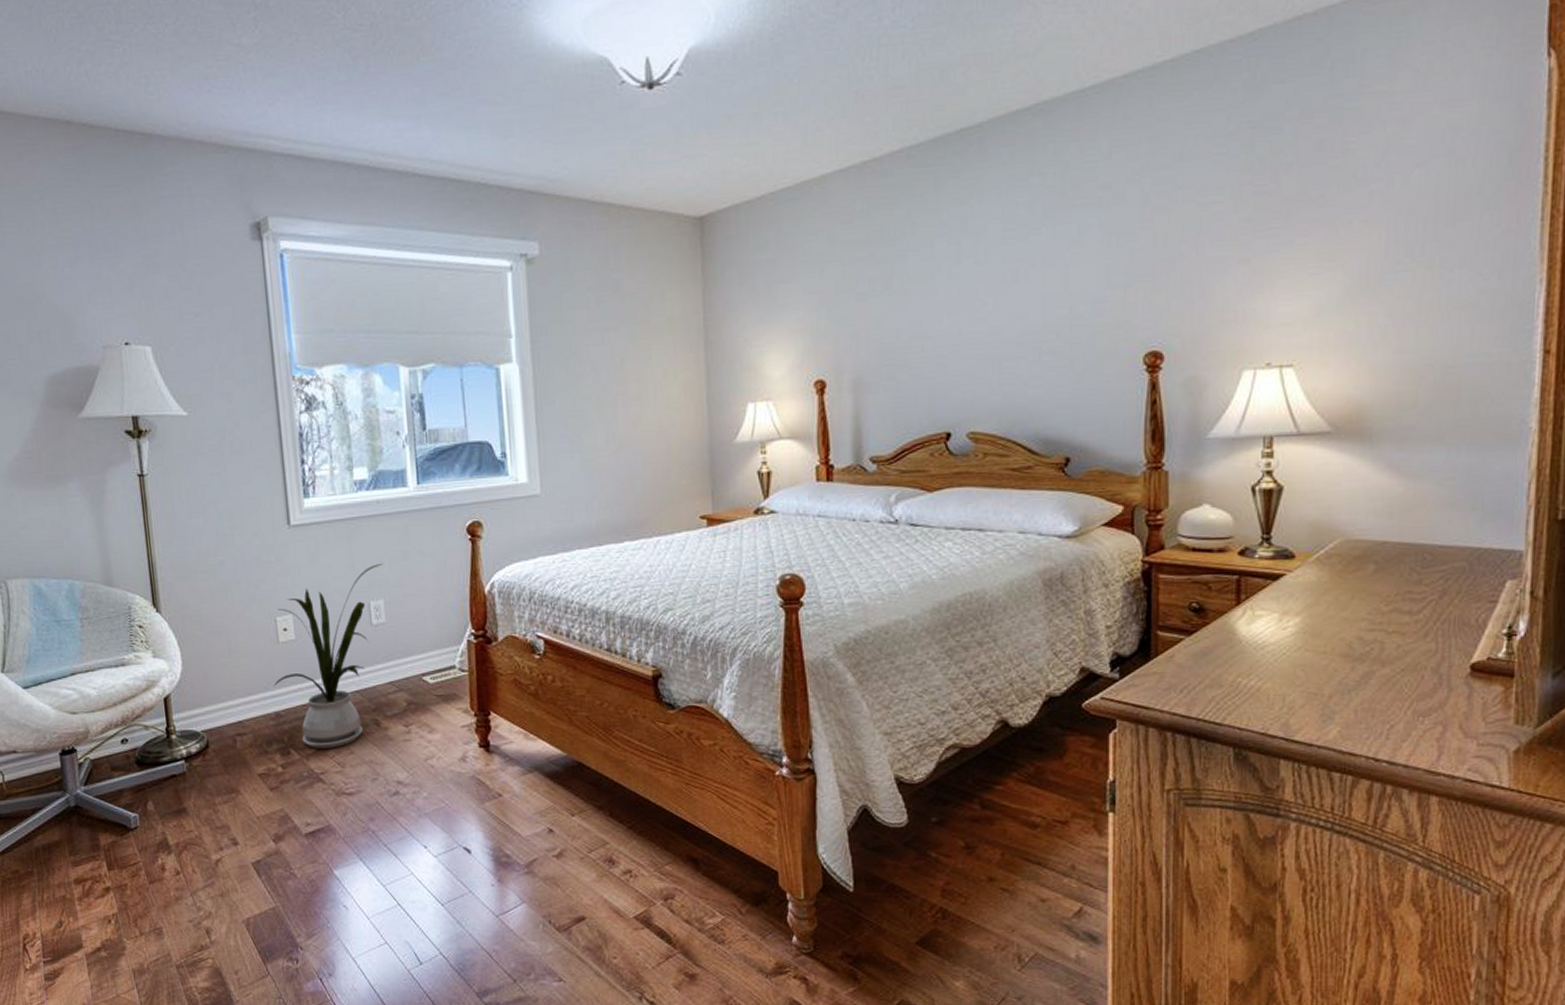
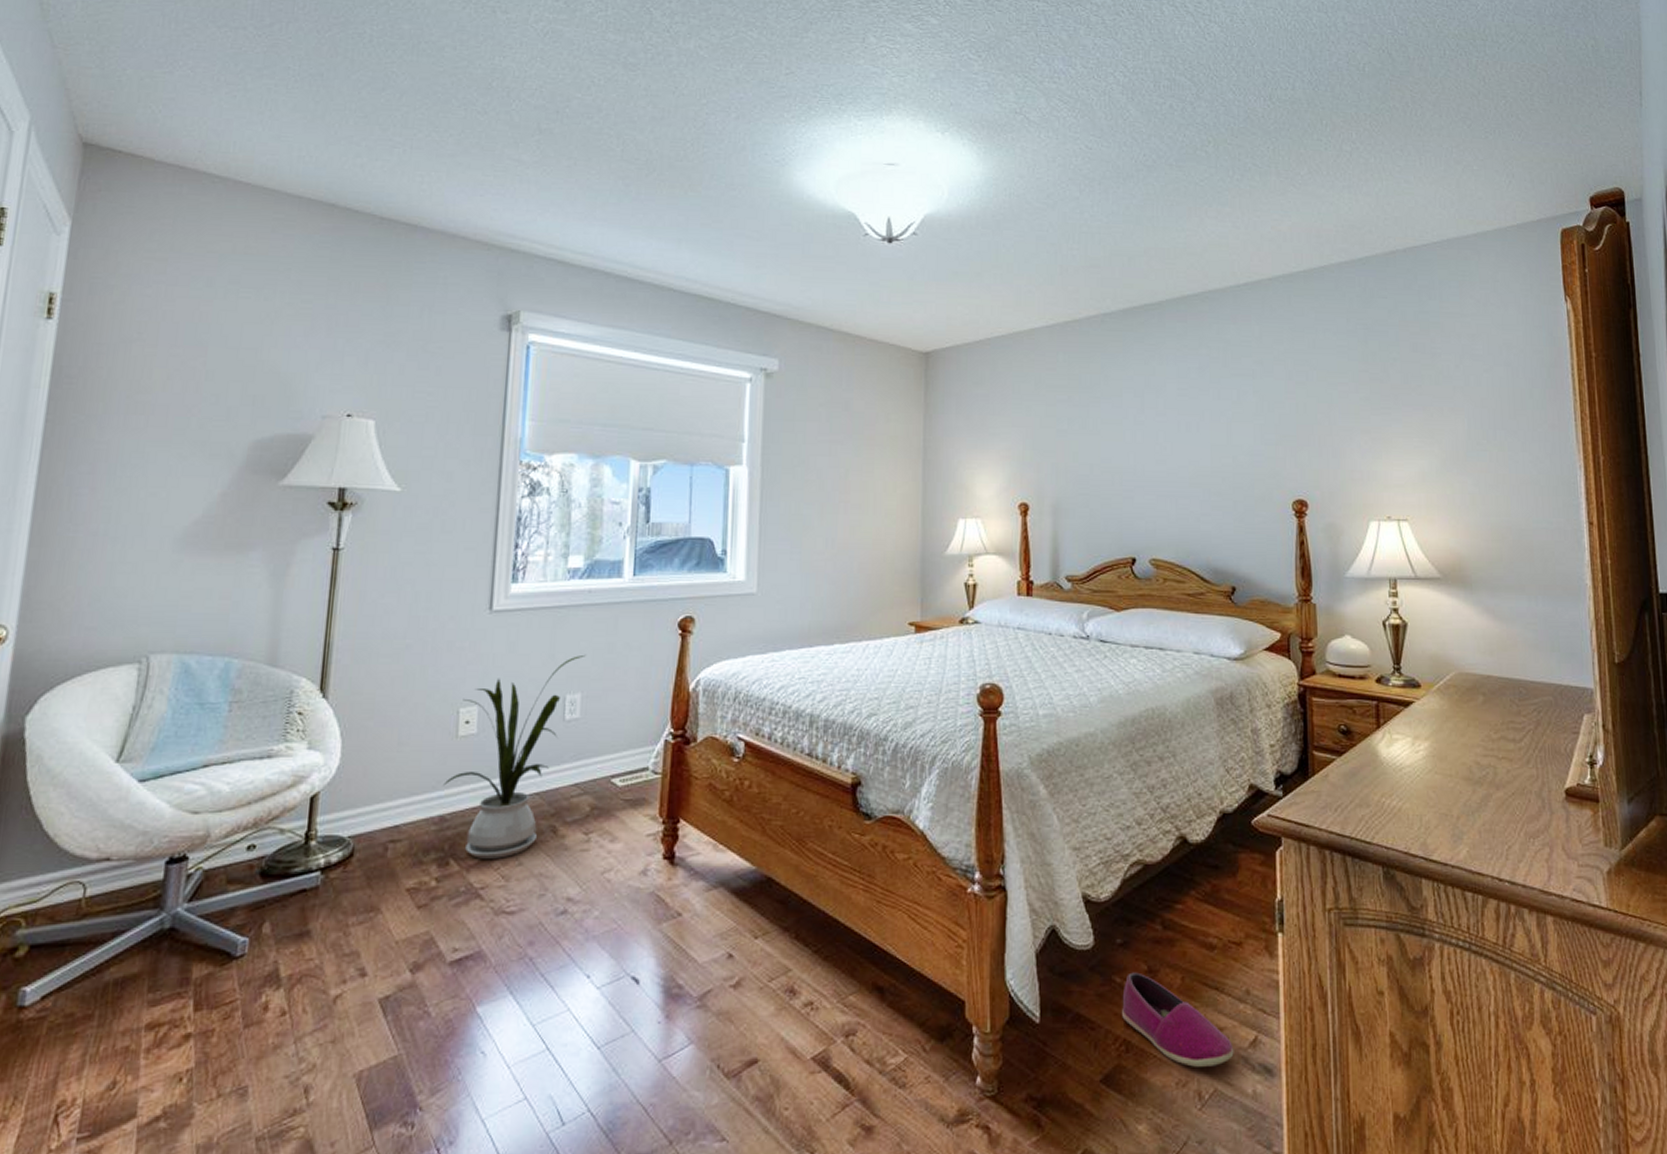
slipper: none [938,848,1057,933] -> present [1122,972,1234,1067]

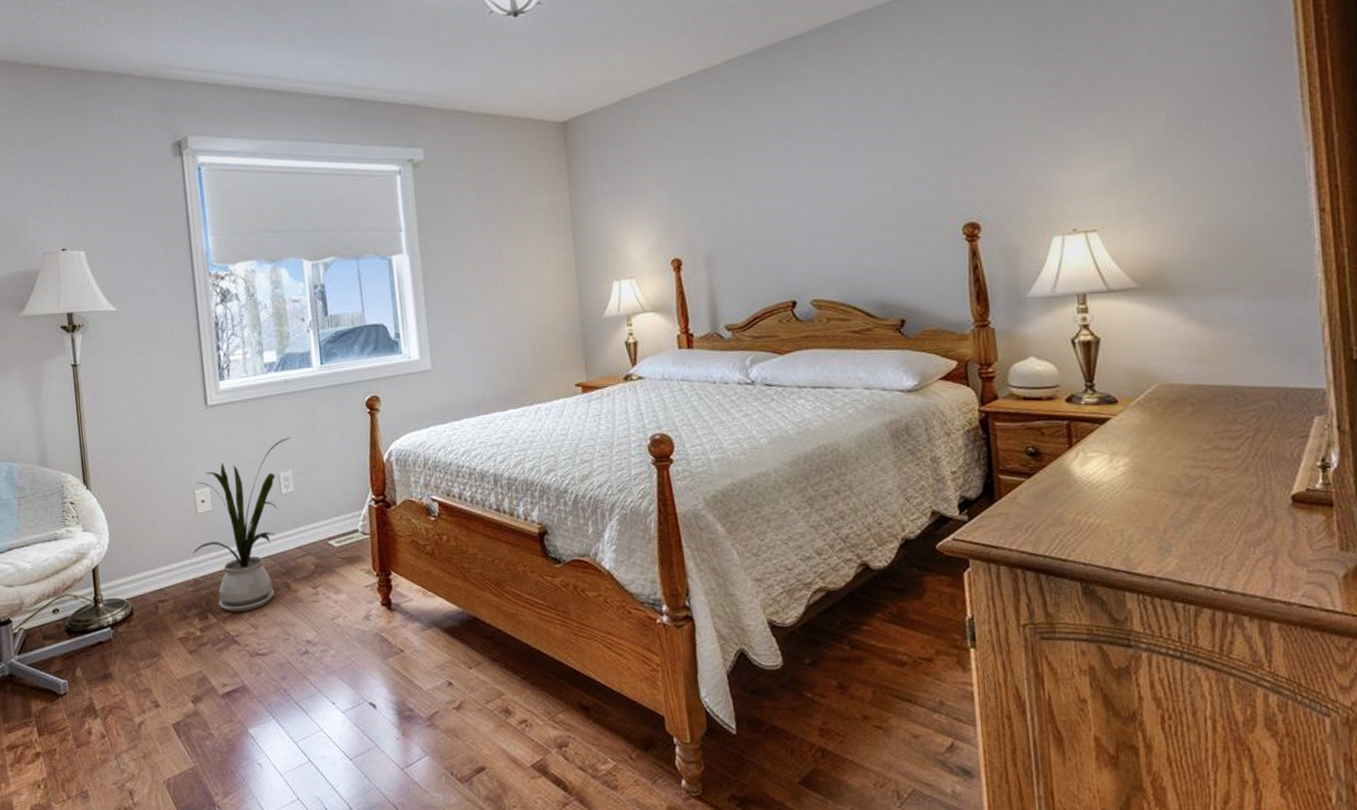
slipper: present [1122,972,1234,1067] -> none [814,688,931,770]

